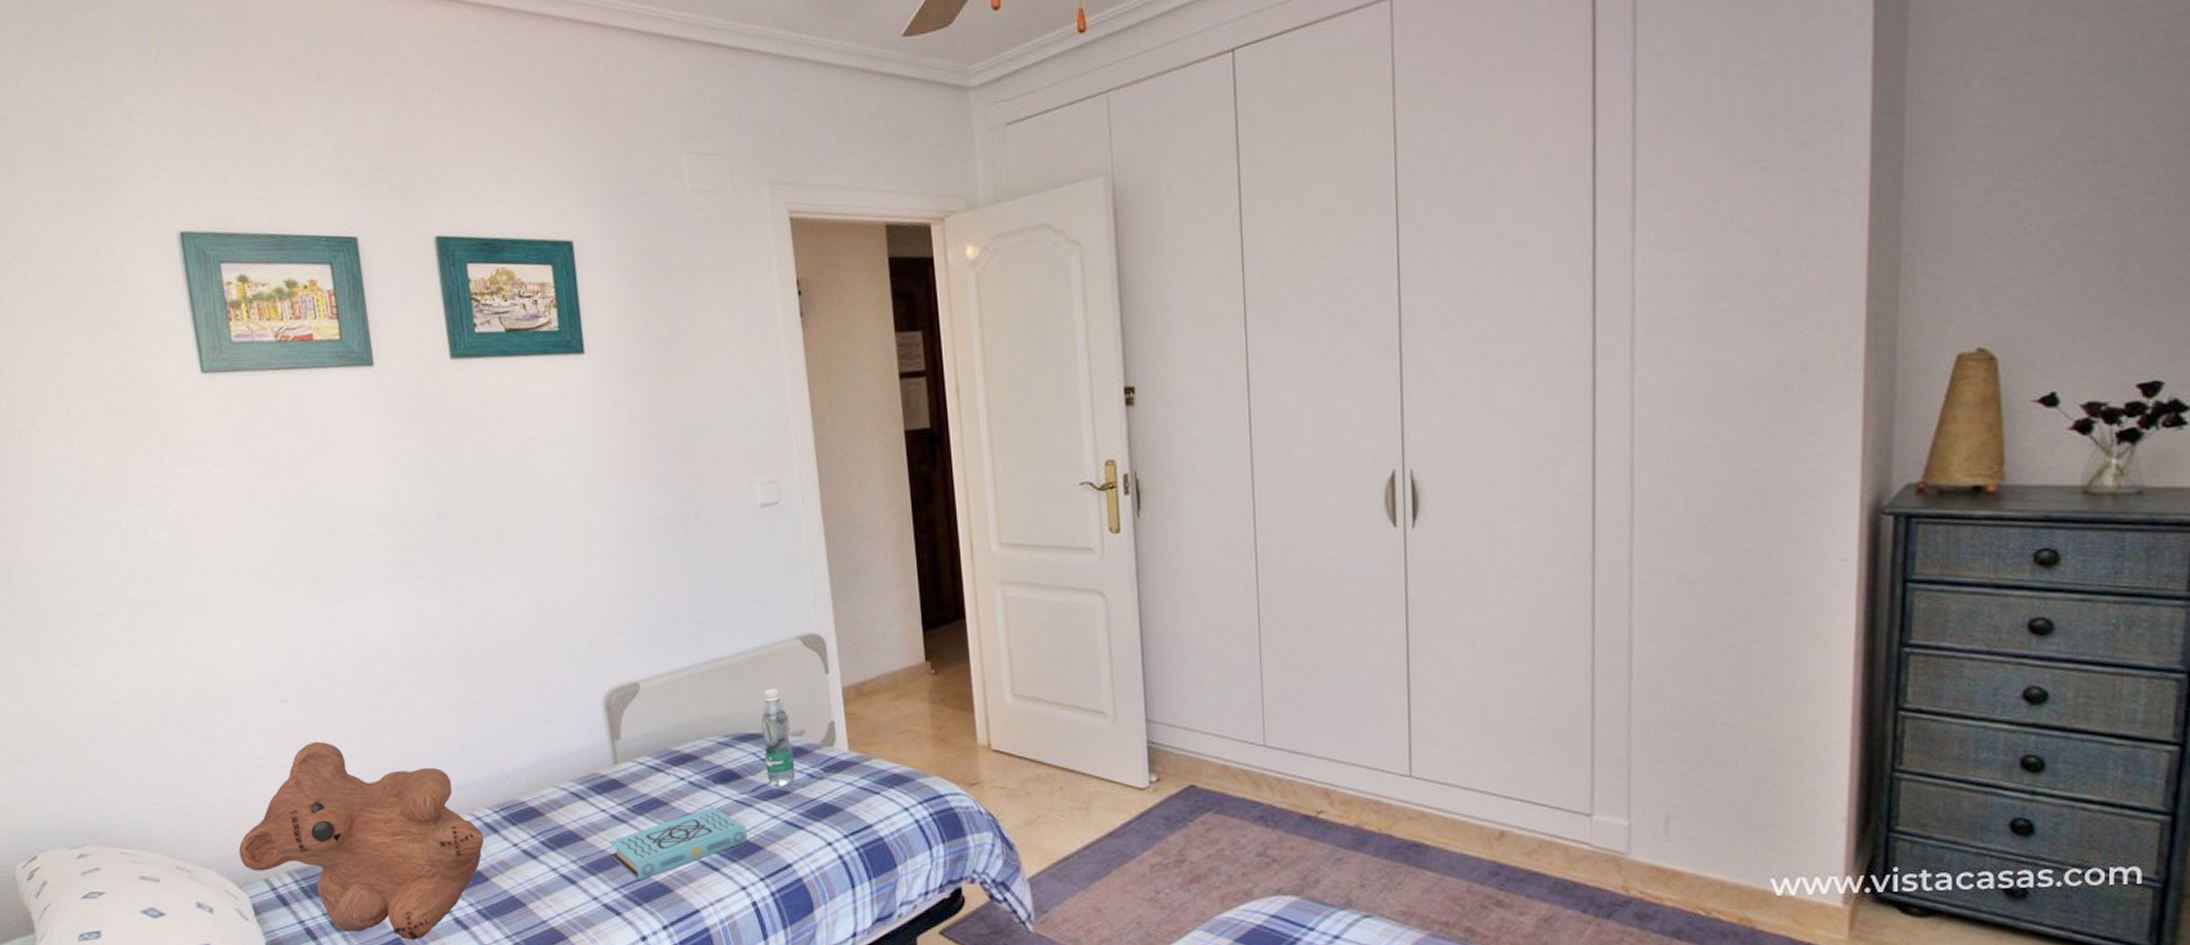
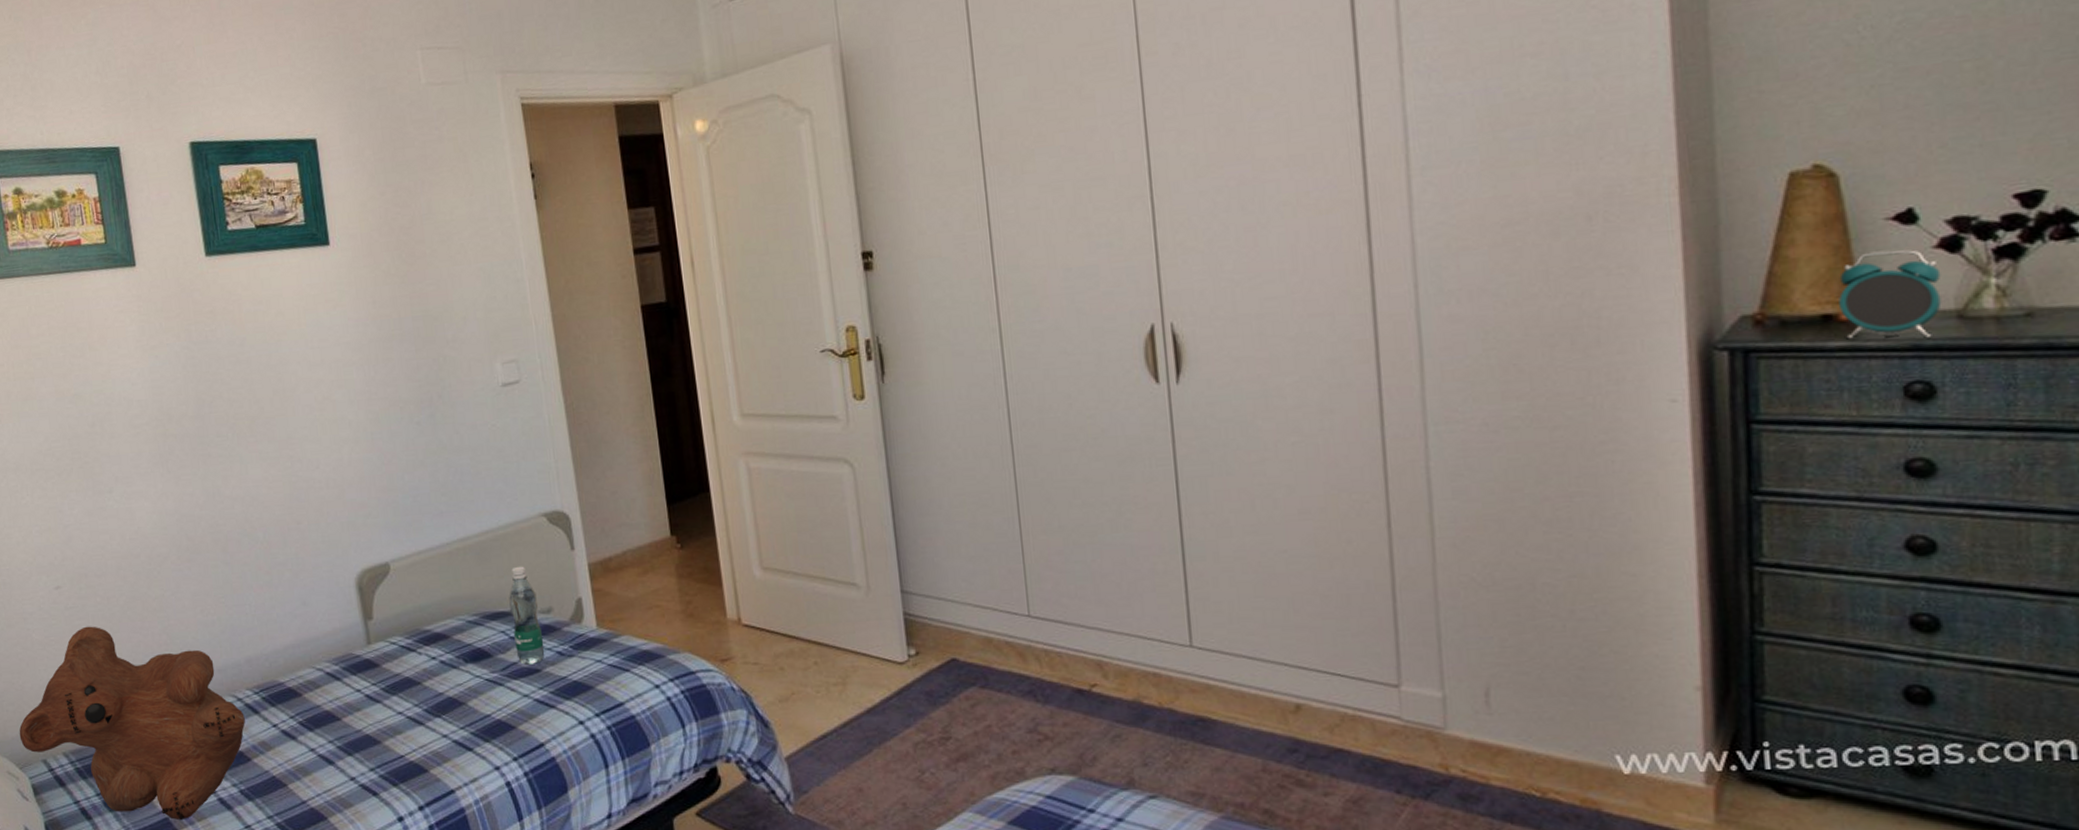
book: present [608,807,748,881] -> none [364,686,500,761]
alarm clock: none [1988,429,2073,512] -> present [1839,250,1942,340]

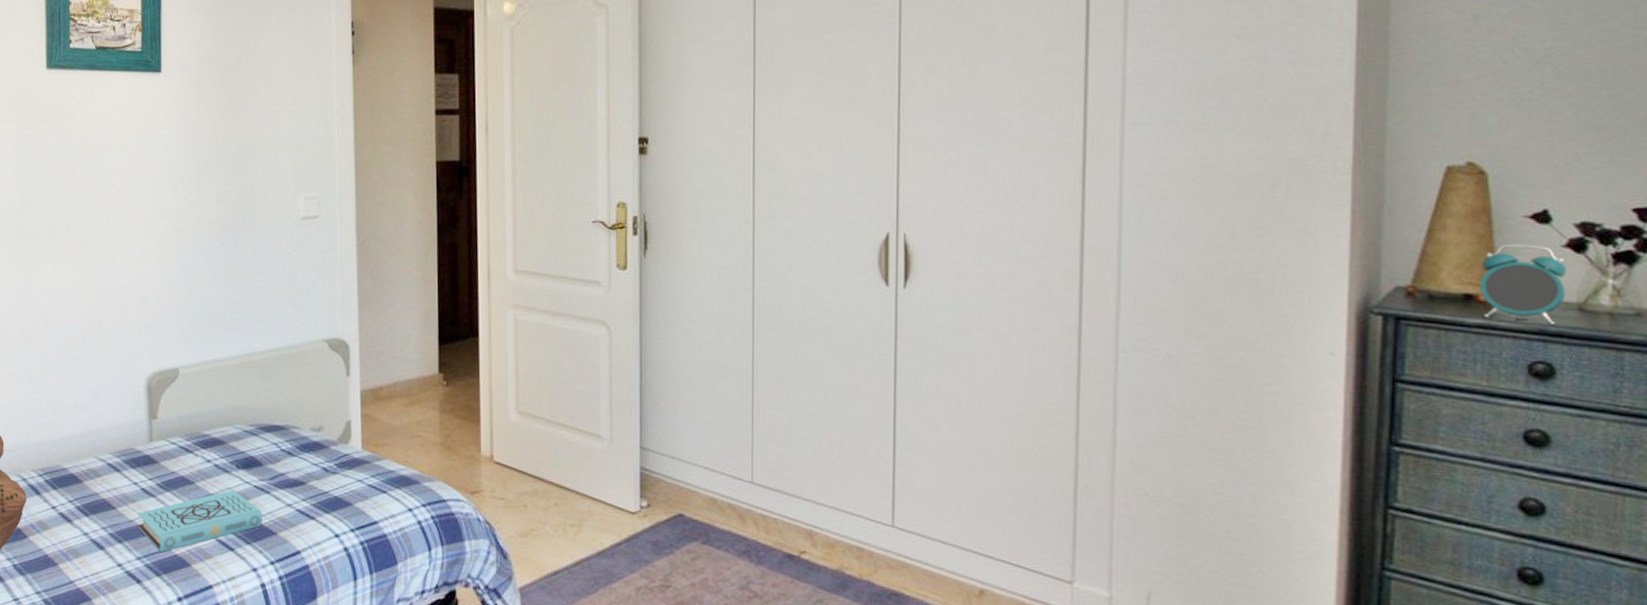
book: none [364,686,500,761] -> present [137,490,263,553]
bottle: present [509,566,545,665] -> none [284,385,312,477]

